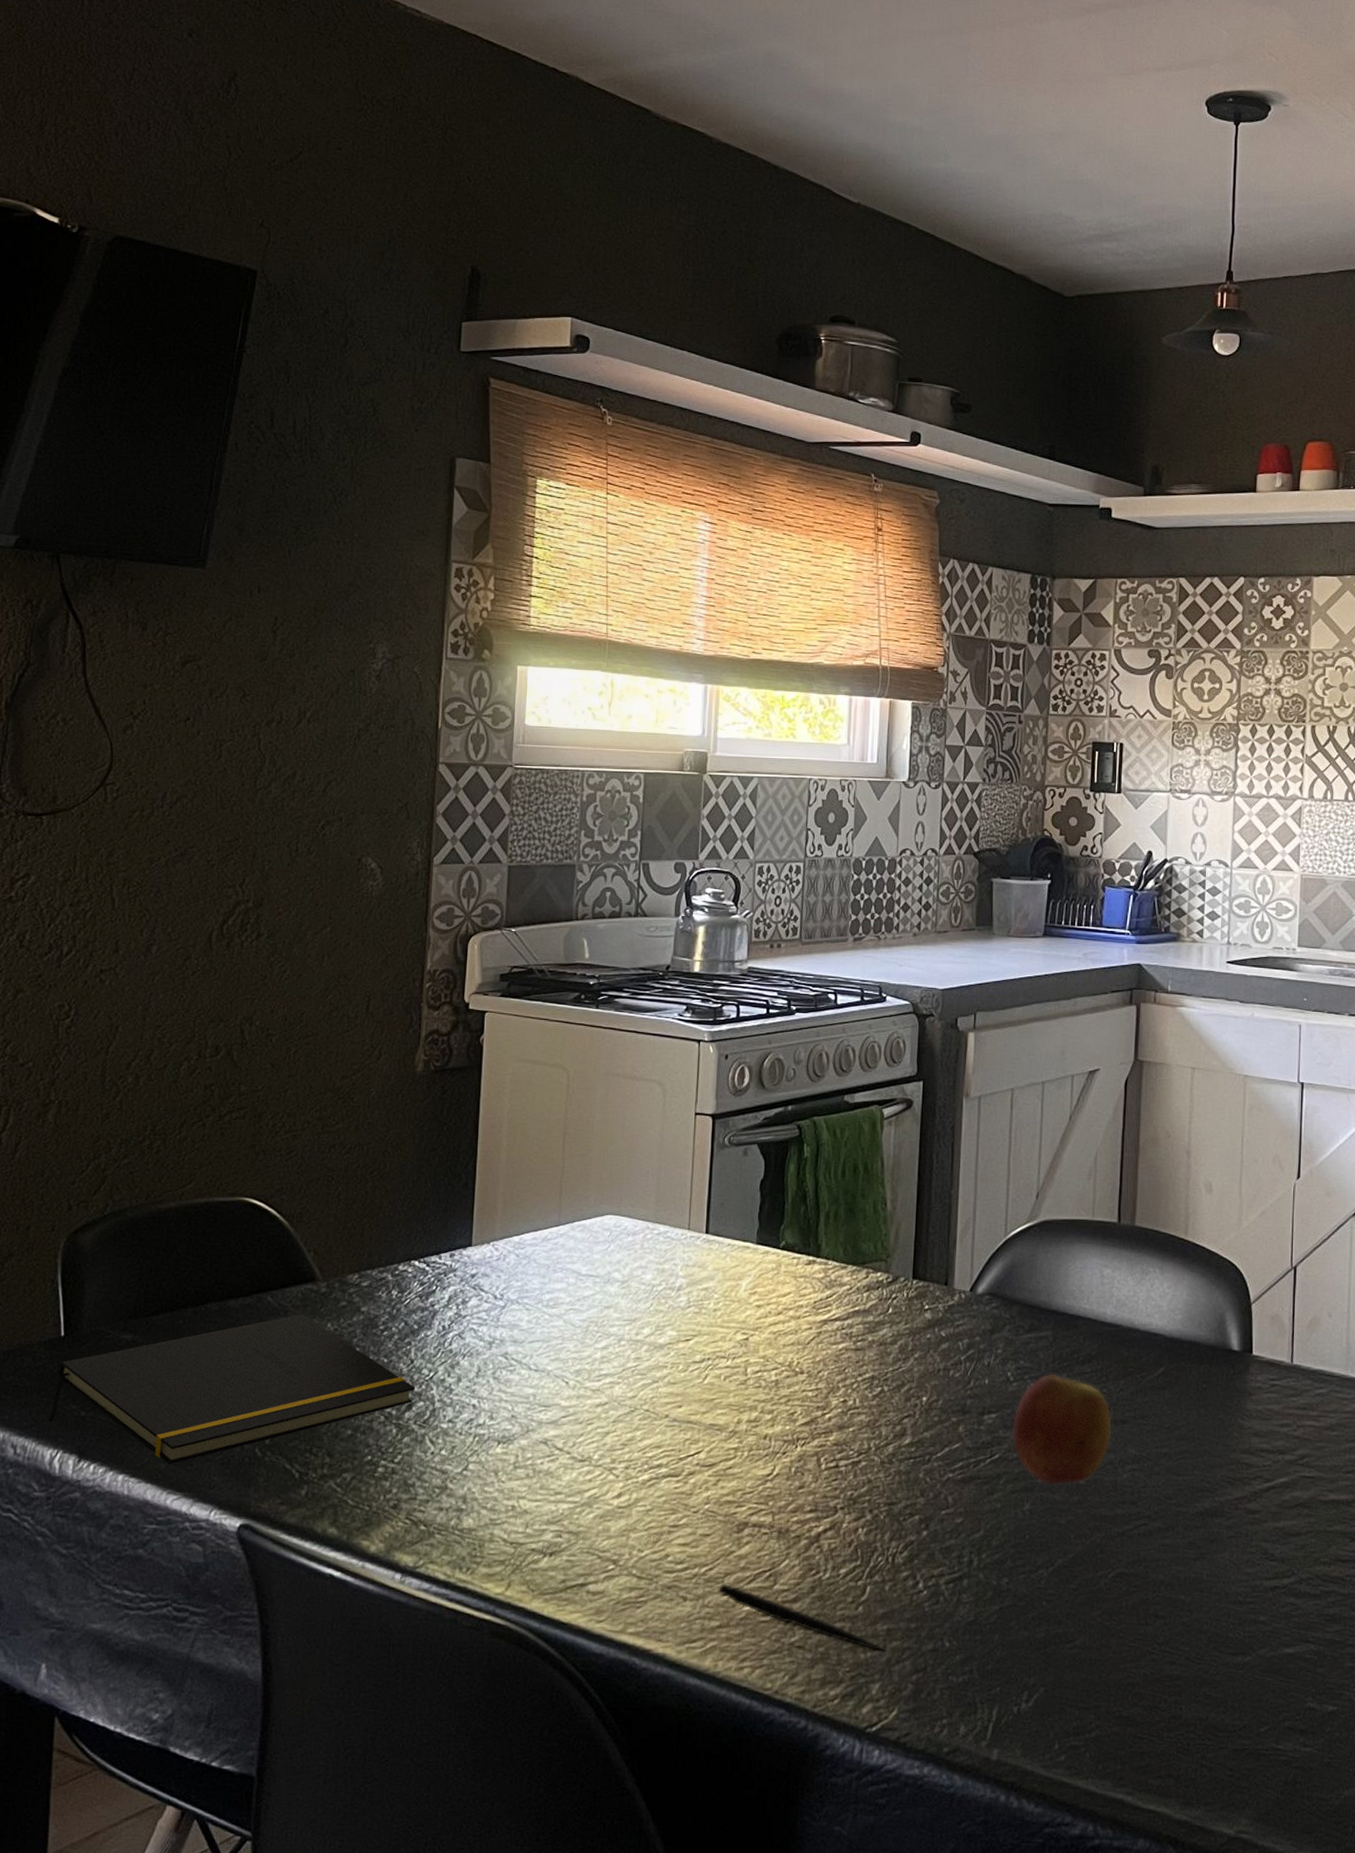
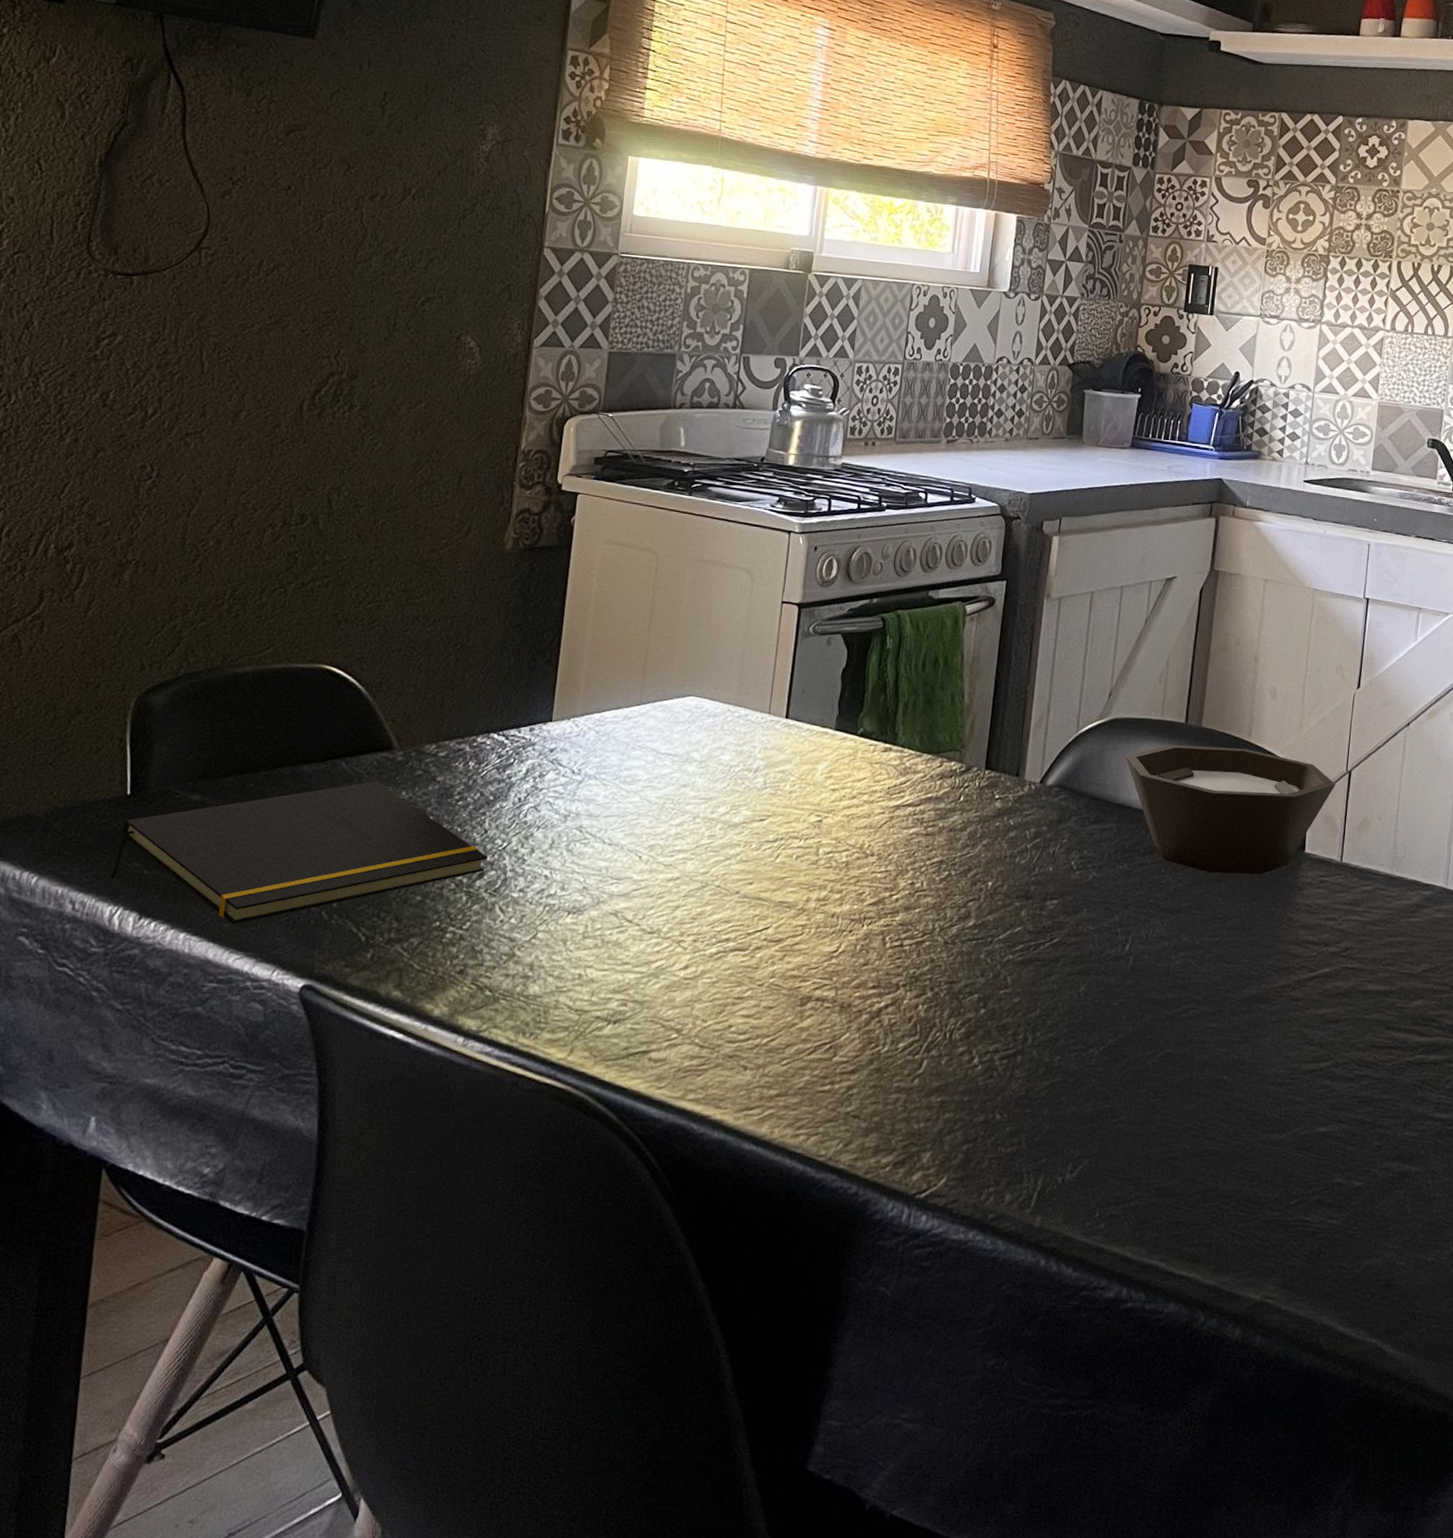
pen: present [718,1583,889,1653] -> none [778,1053,942,1124]
apple: present [1013,1375,1112,1485] -> none [1073,864,1169,969]
bowl: none [1057,1245,1281,1381] -> present [1125,745,1336,875]

